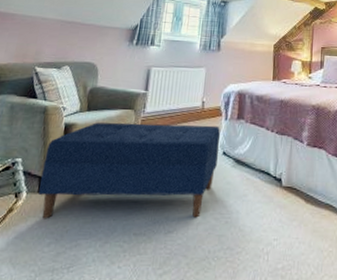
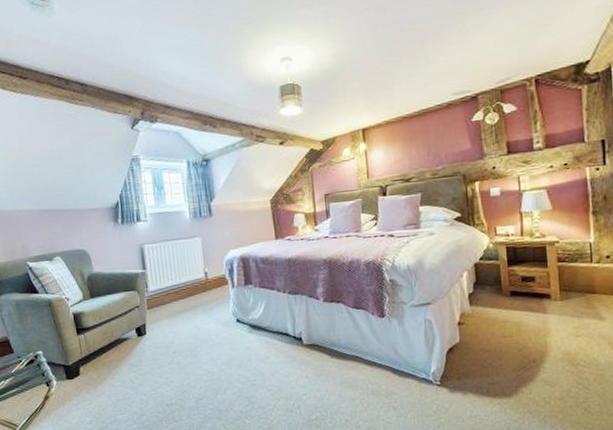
bench: present [39,122,221,218] -> none [62,294,233,400]

